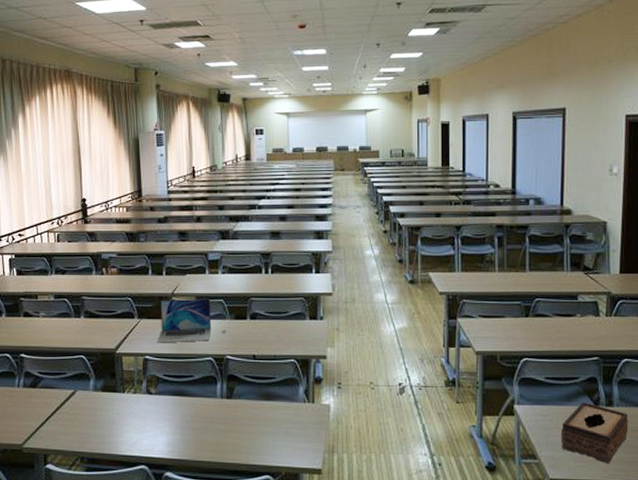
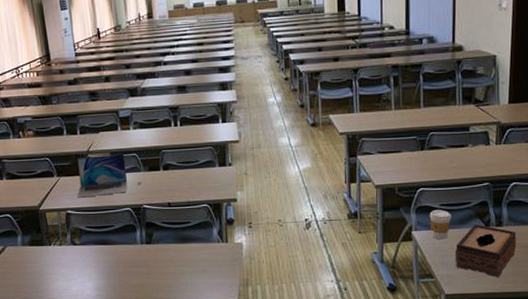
coffee cup: none [533,383,557,417] -> present [429,210,451,240]

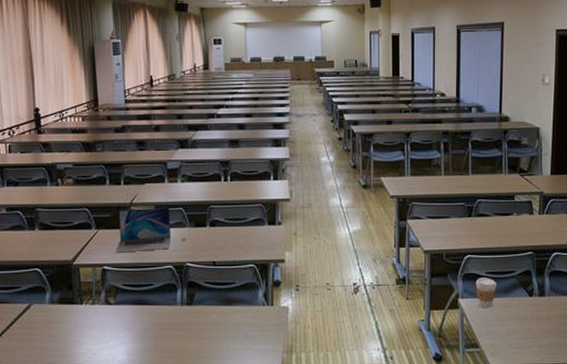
tissue box: present [455,224,517,278] -> none [499,293,558,349]

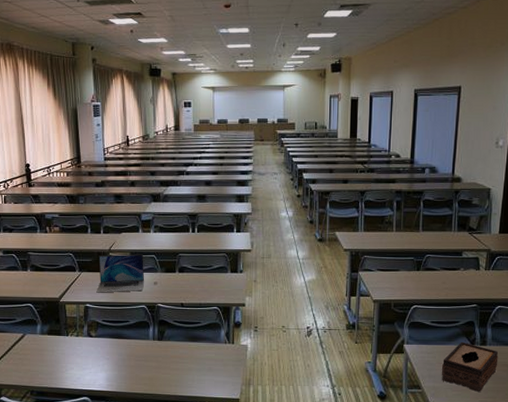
coffee cup: present [475,278,497,308] -> none [420,326,441,354]
tissue box: none [499,293,558,349] -> present [441,341,499,393]

